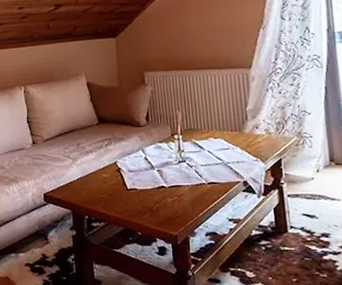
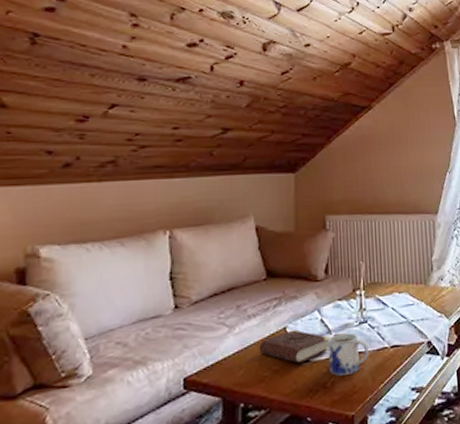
book: none [96,164,154,190] -> present [259,329,330,364]
mug: none [151,168,188,203] -> present [327,332,369,376]

